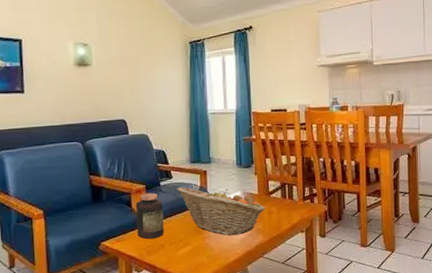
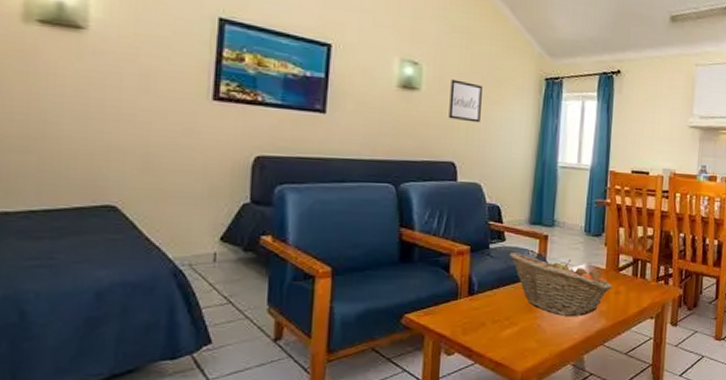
wall art: none [114,53,141,86] -> present [448,79,482,123]
jar: present [136,192,164,239] -> none [453,256,489,315]

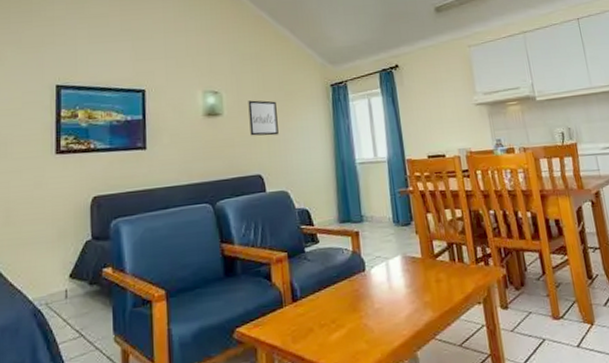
fruit basket: present [509,253,612,316] -> none [325,253,432,312]

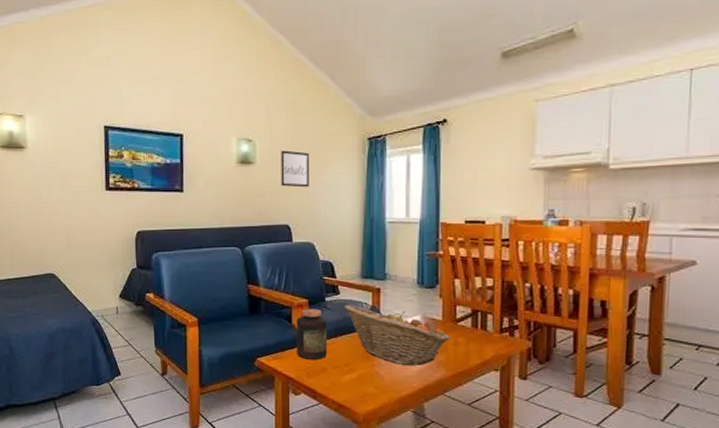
jar: none [276,261,312,322] -> present [297,308,327,361]
fruit basket: none [325,253,432,312] -> present [344,305,450,365]

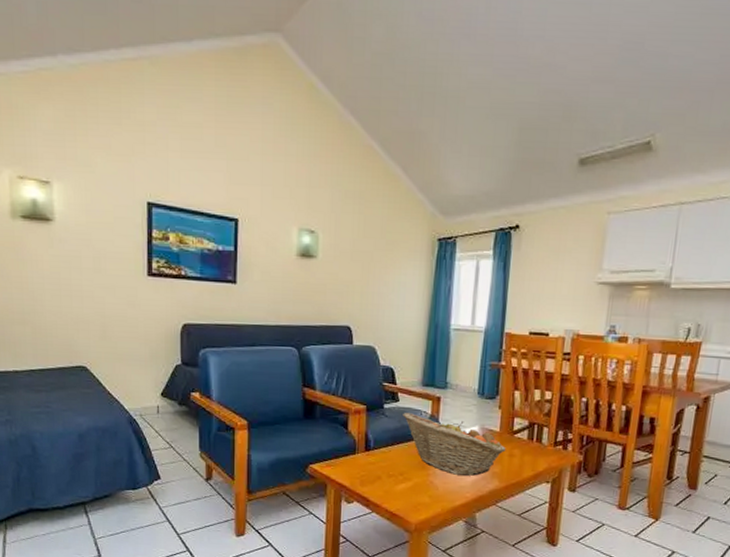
wall art: present [281,150,309,188] -> none [344,245,375,287]
jar: present [297,308,327,361] -> none [351,415,384,469]

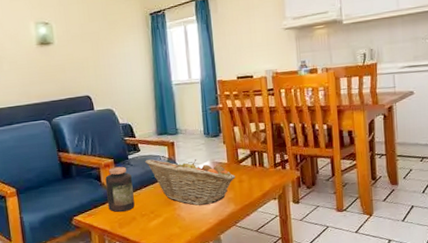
jar: none [351,415,384,469] -> present [105,166,135,212]

